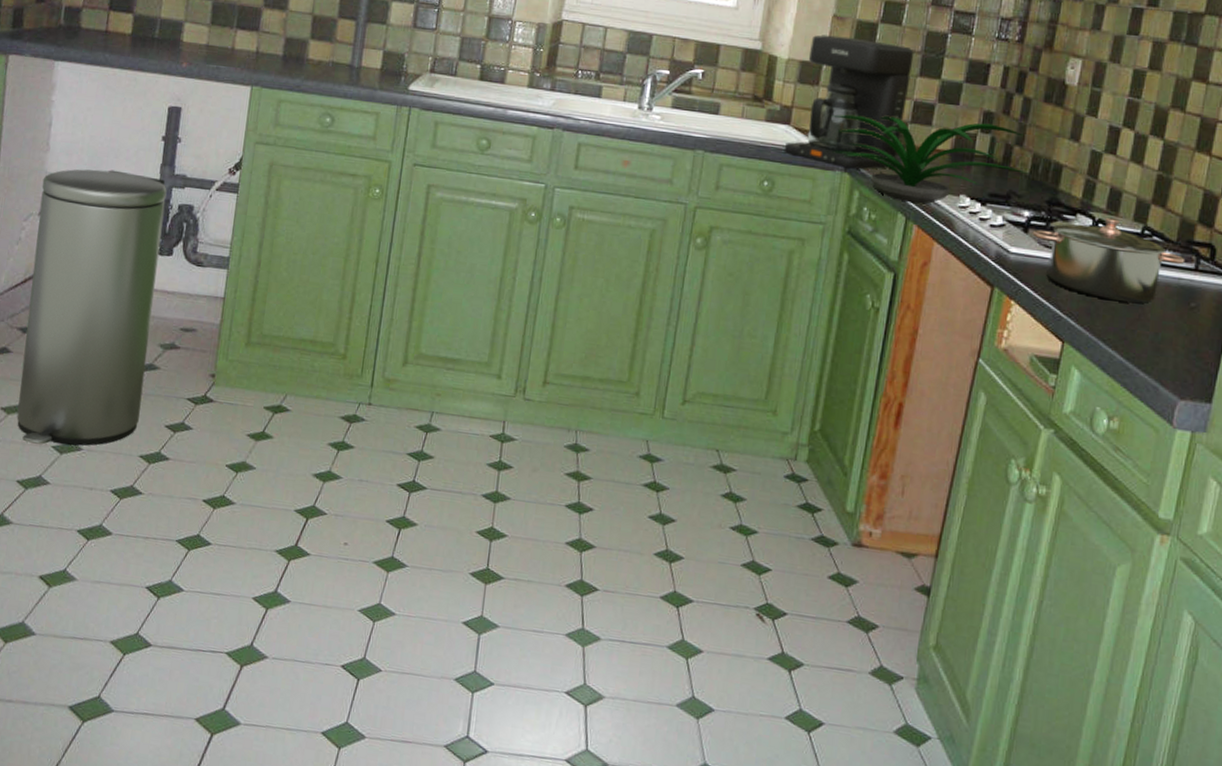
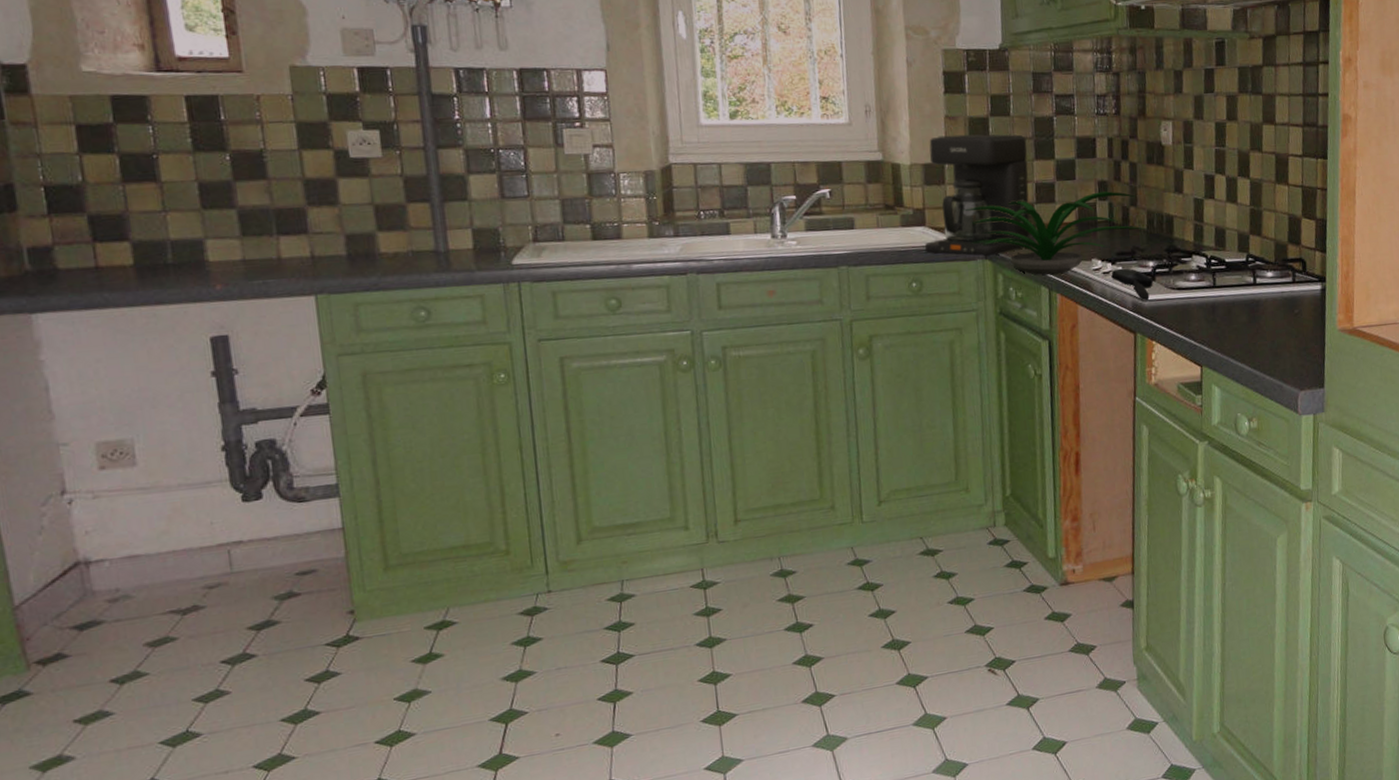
pedal bin: present [17,169,167,446] -> none [55,419,269,749]
frying pan: none [978,211,1026,254] -> present [1111,268,1154,301]
cooking pot: present [1032,217,1186,304] -> none [1159,252,1285,323]

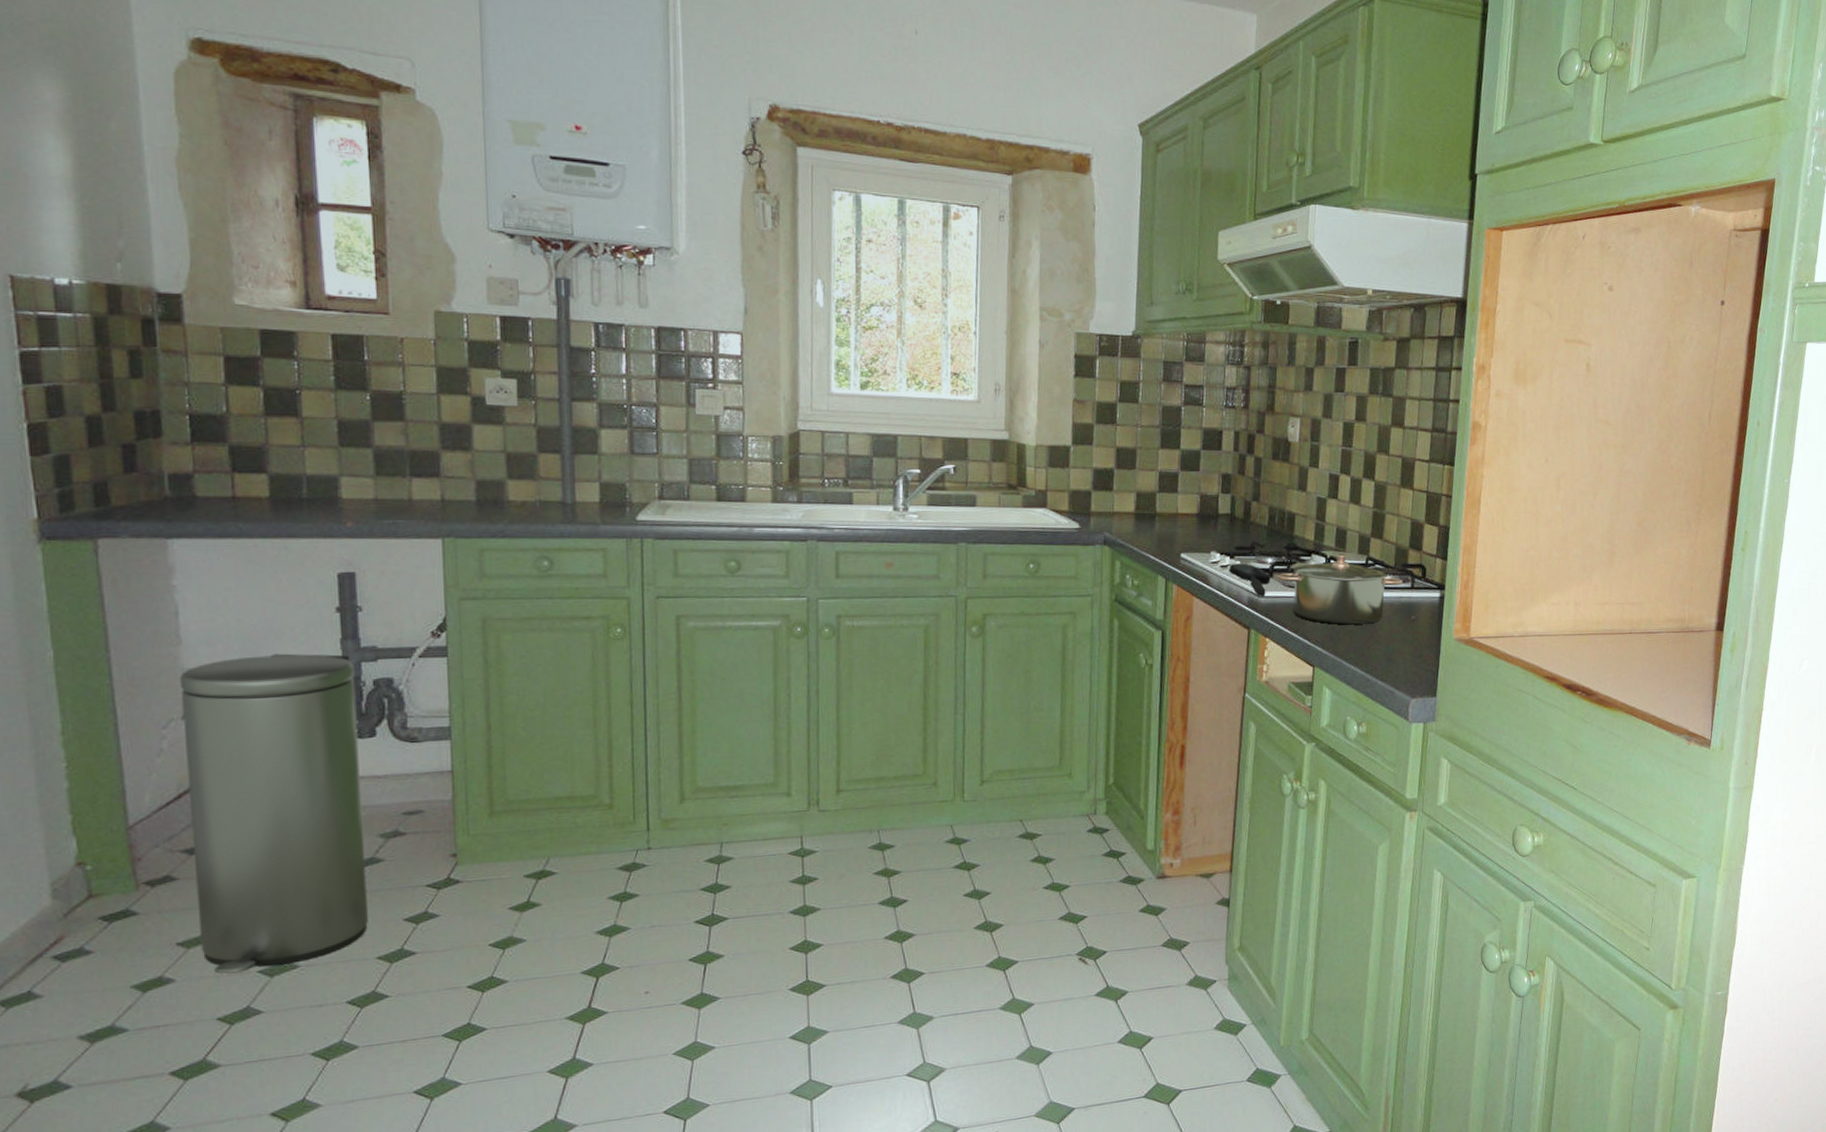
pedal bin: none [55,419,269,749] -> present [179,653,368,974]
coffee maker: present [924,134,1032,257] -> none [1044,418,1154,543]
plant: present [962,191,1149,276] -> none [1084,484,1270,565]
cooking pot: none [1159,252,1285,323] -> present [1277,553,1403,625]

